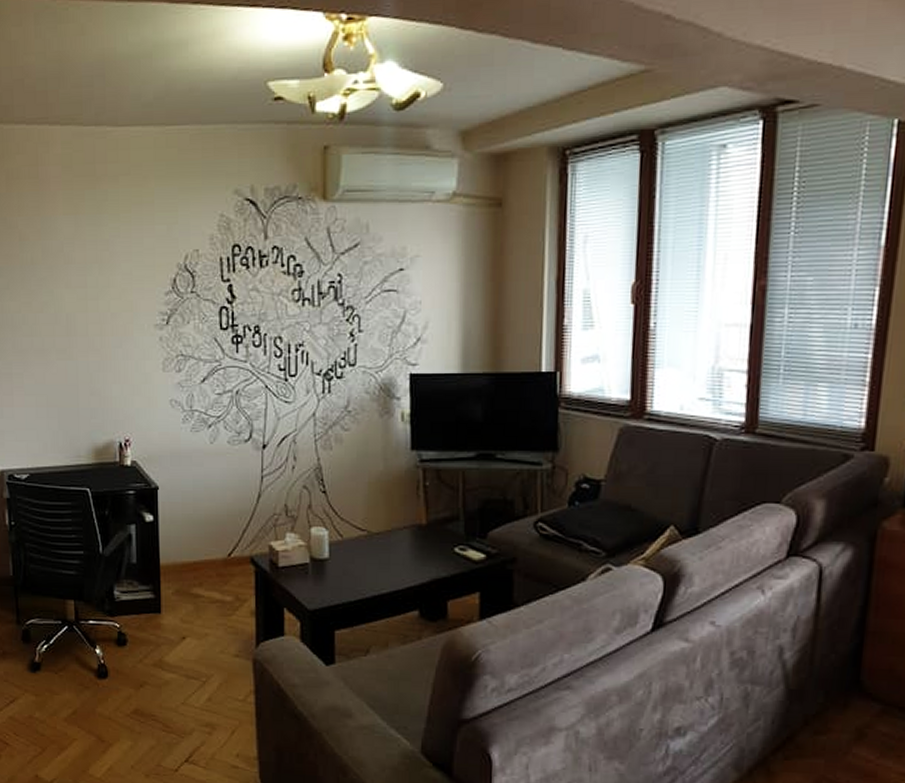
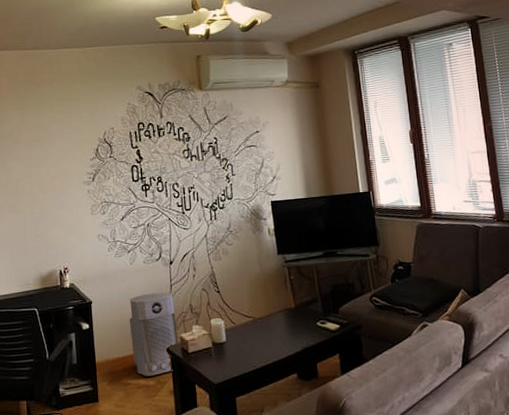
air purifier: none [204,484,267,590] -> present [129,292,179,377]

